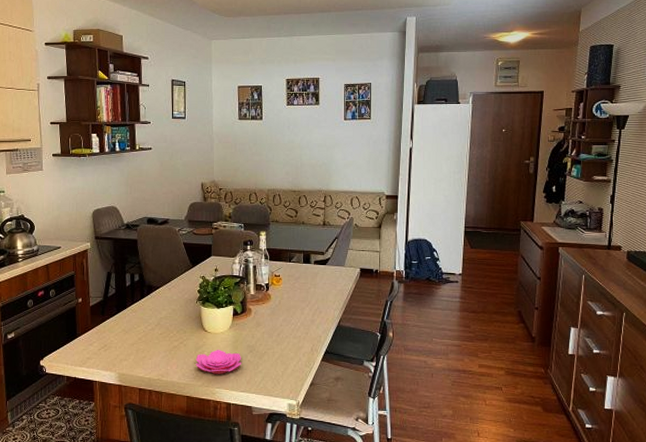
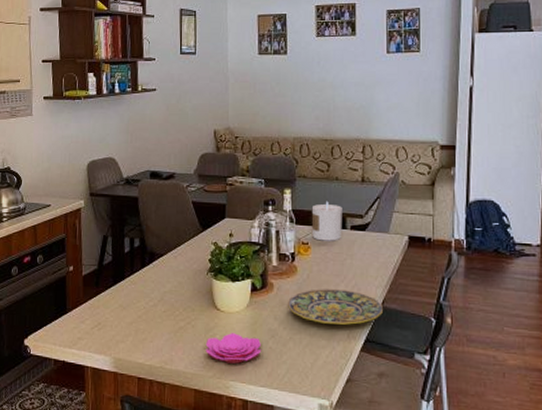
plate: none [263,312,339,340] -> present [288,289,383,325]
candle: none [282,241,308,274] -> present [311,201,342,241]

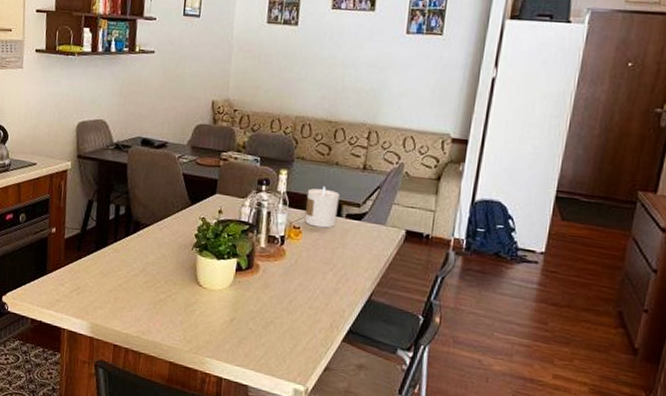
flower: present [205,333,262,364] -> none [184,310,242,342]
plate: present [288,289,383,325] -> none [272,275,371,315]

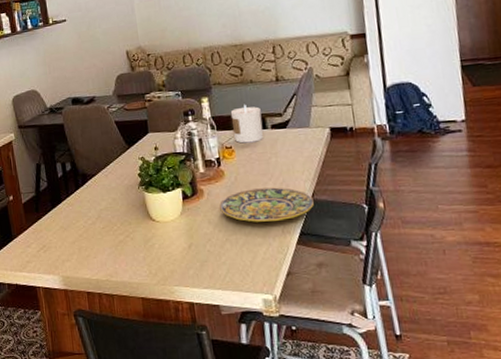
plate: none [272,275,371,315] -> present [219,187,314,222]

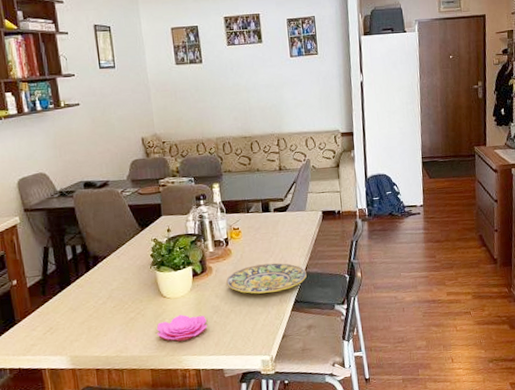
flower: none [146,241,201,270] -> present [156,315,208,342]
candle: present [230,104,263,143] -> none [238,190,267,225]

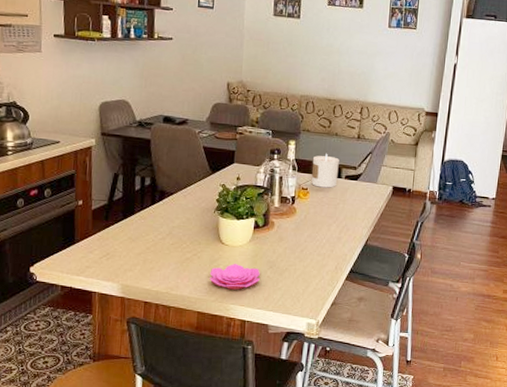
plate: present [226,262,307,294] -> none [286,228,367,259]
candle: none [238,190,267,225] -> present [311,153,339,188]

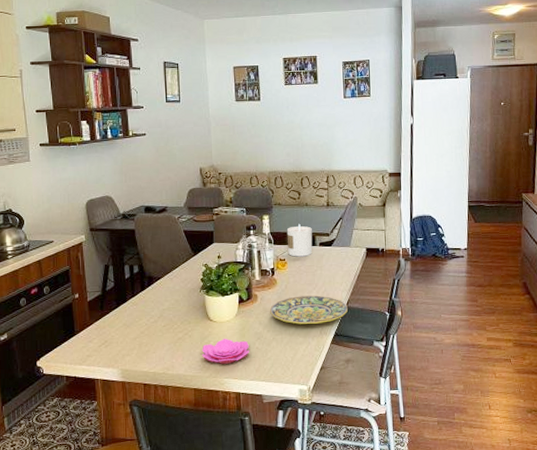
plate: none [286,228,367,259] -> present [270,295,348,324]

